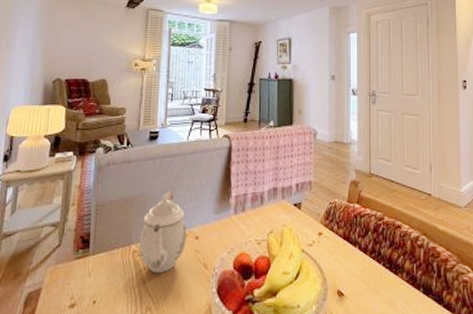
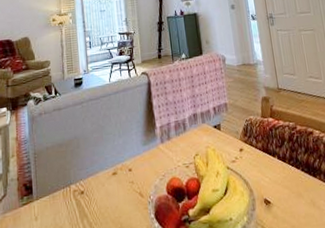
teapot: present [138,190,187,274] -> none [77,130,121,209]

